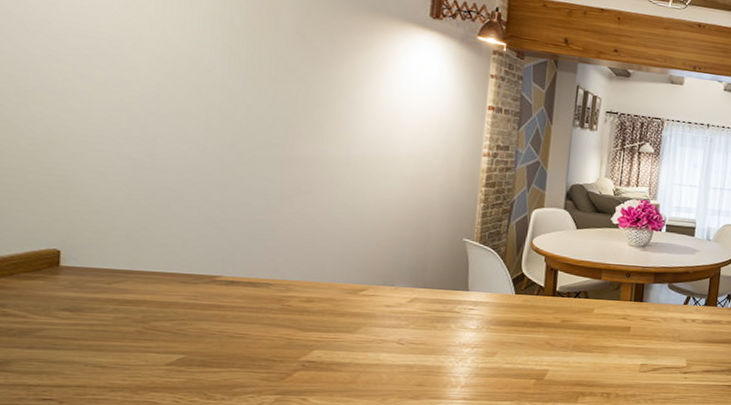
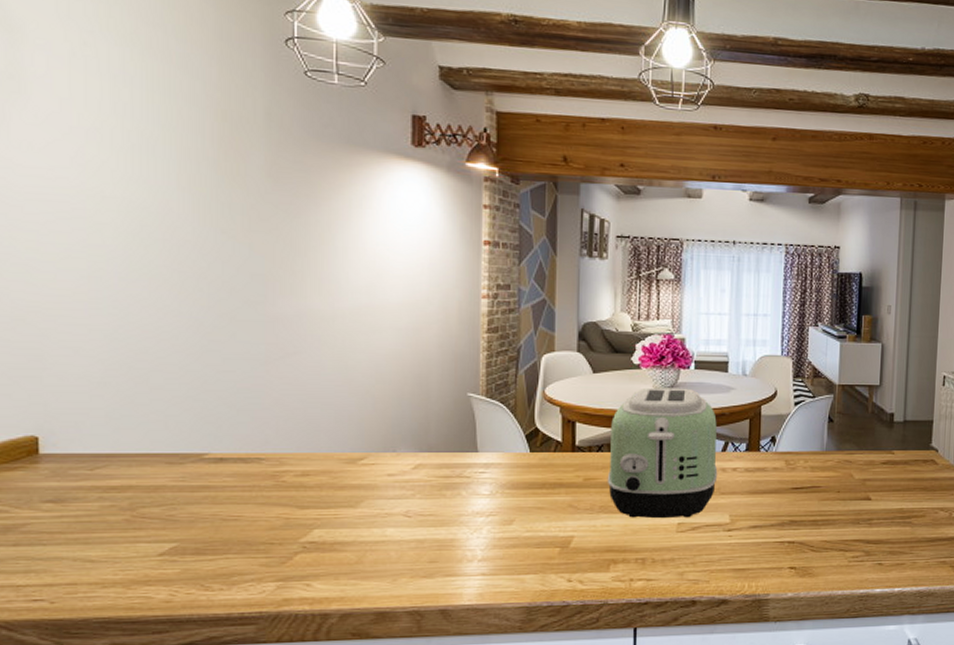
toaster: none [581,245,682,360] -> present [607,387,718,519]

